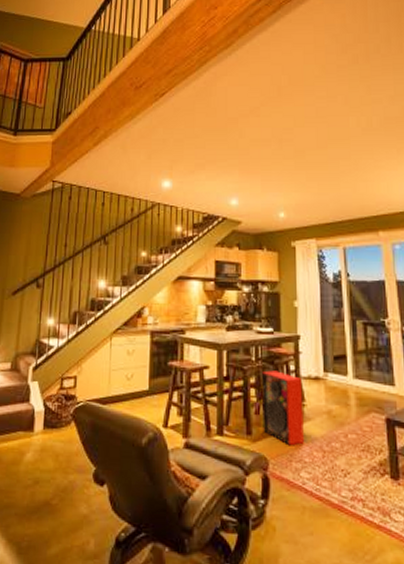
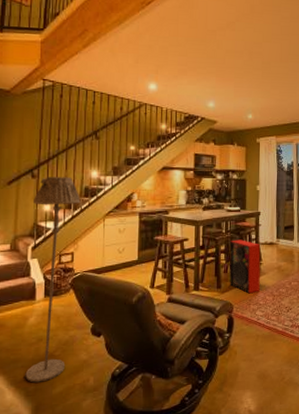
floor lamp: none [18,287,86,538] -> present [25,177,81,383]

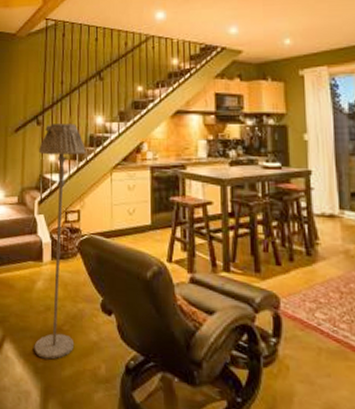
speaker: present [229,239,261,294] -> none [270,207,320,286]

